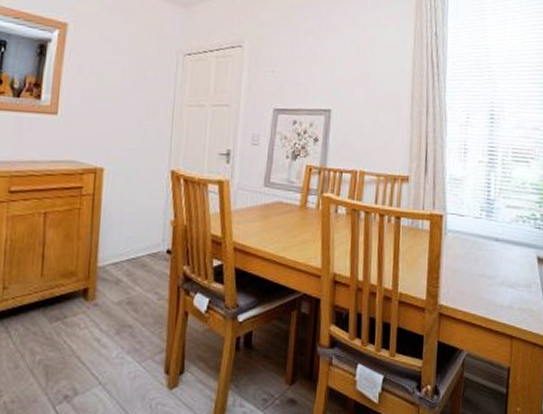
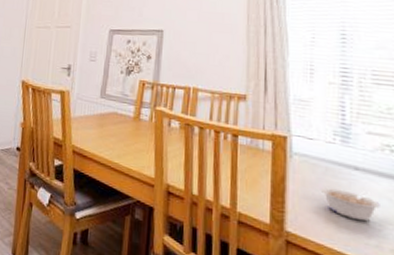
legume: none [469,259,513,287] -> present [321,187,380,221]

